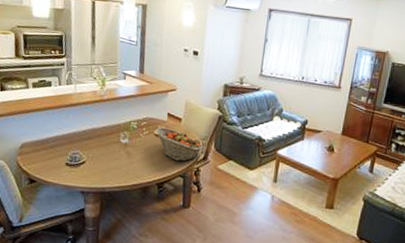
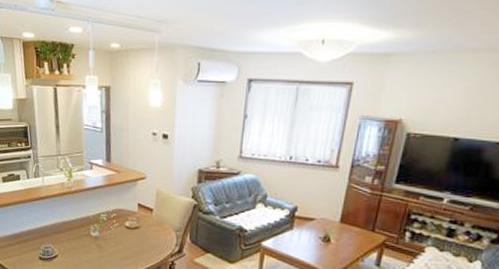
fruit basket: present [155,127,204,162] -> none [125,219,178,255]

